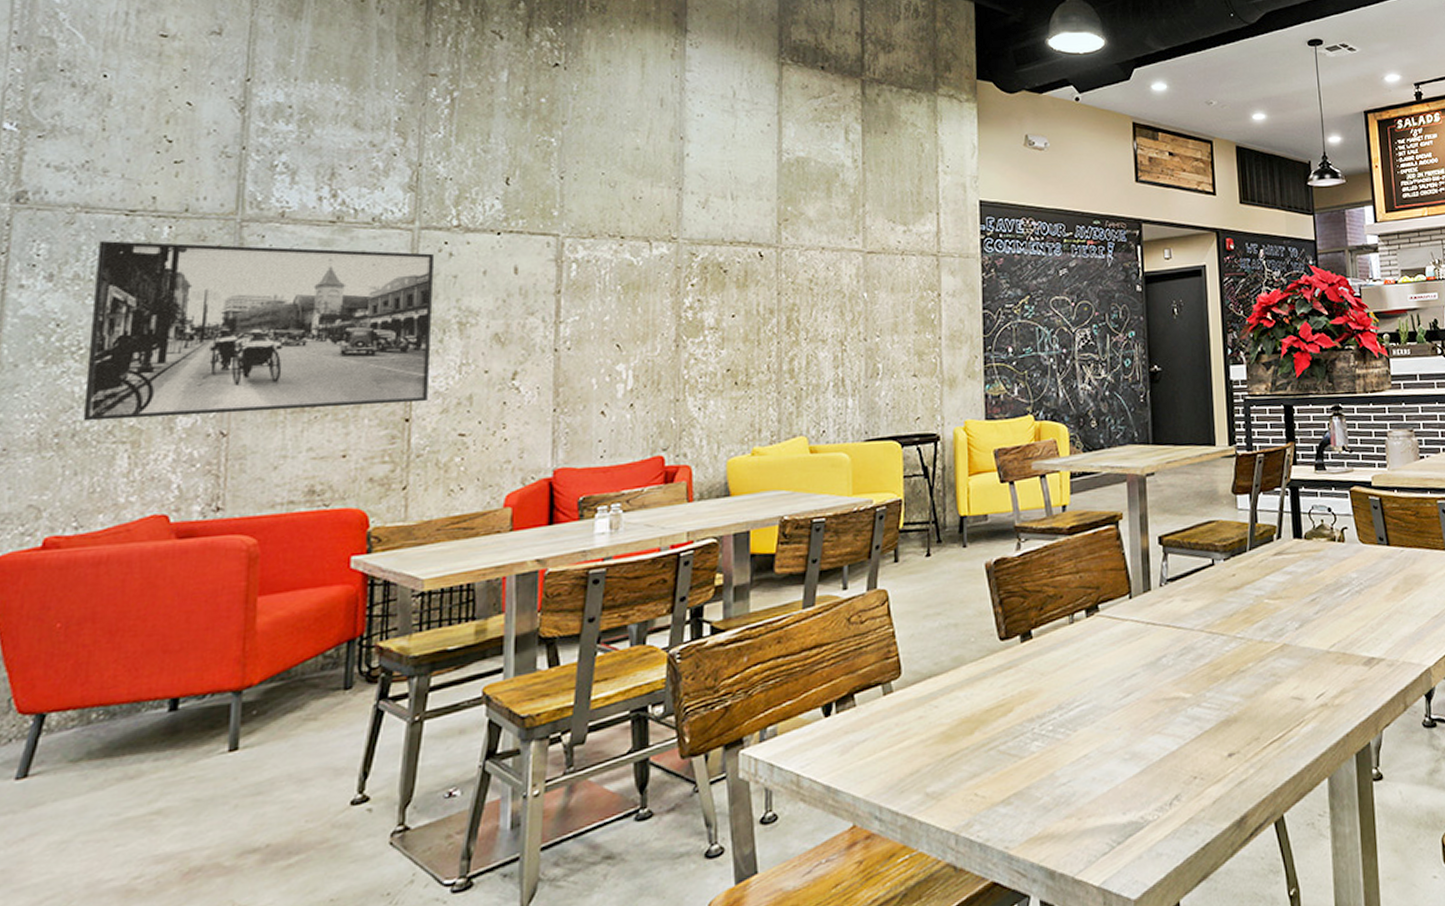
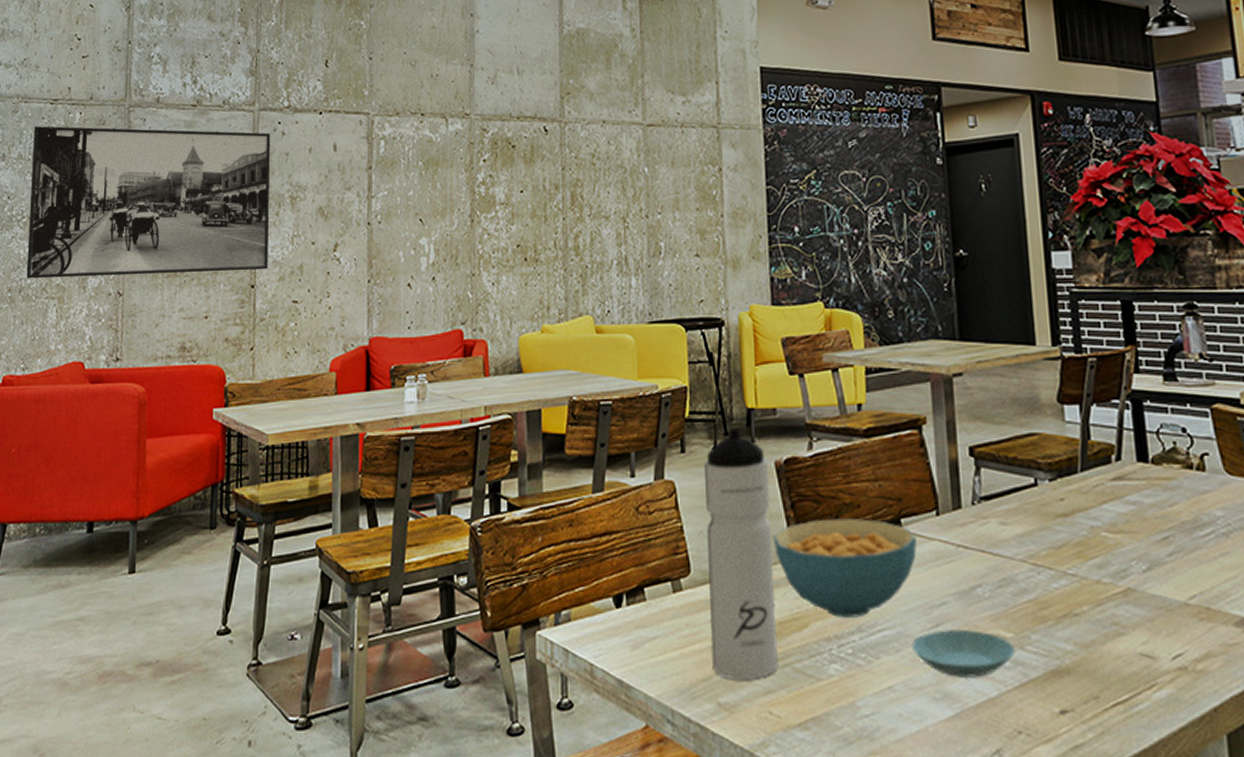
water bottle: none [917,535,984,769] -> present [704,428,779,681]
cereal bowl: none [983,608,1112,699] -> present [774,518,917,618]
saucer: none [1105,695,1193,738] -> present [911,629,1016,678]

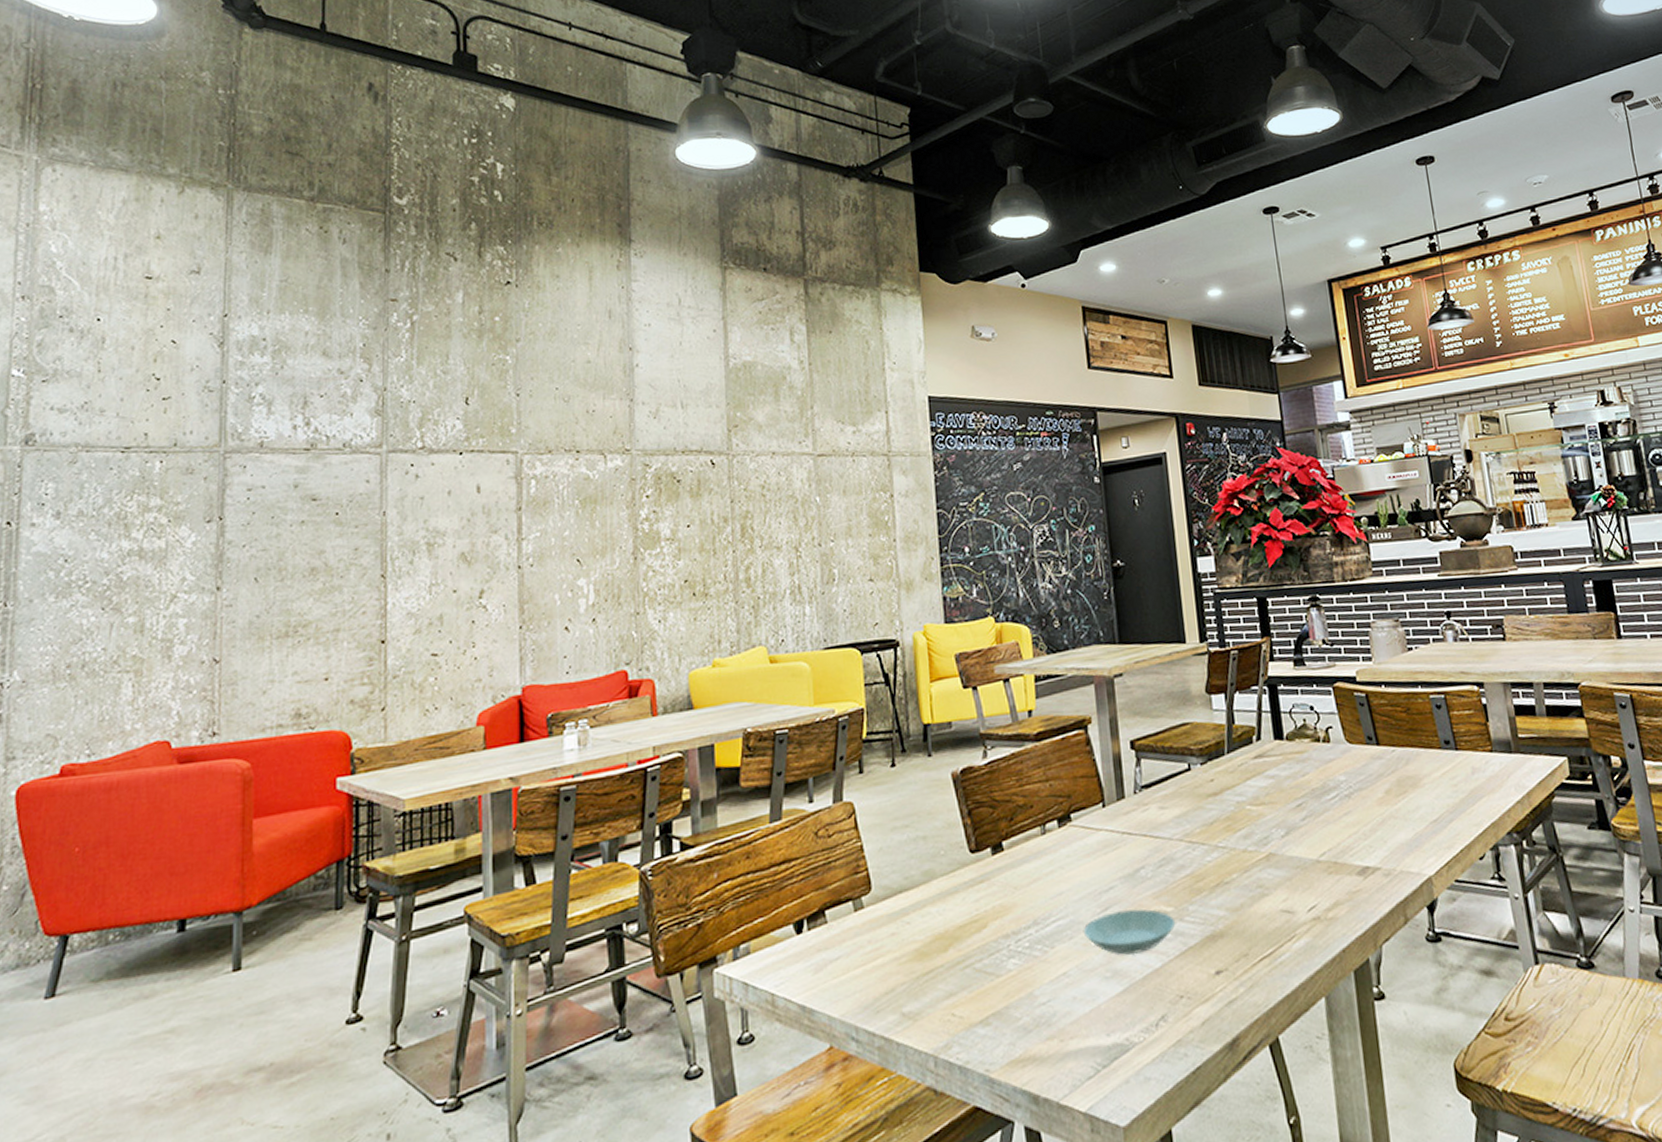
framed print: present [26,126,270,279] -> none [91,476,401,652]
water bottle: present [704,428,779,681] -> none [883,744,960,988]
cereal bowl: present [774,518,917,618] -> none [952,817,1086,914]

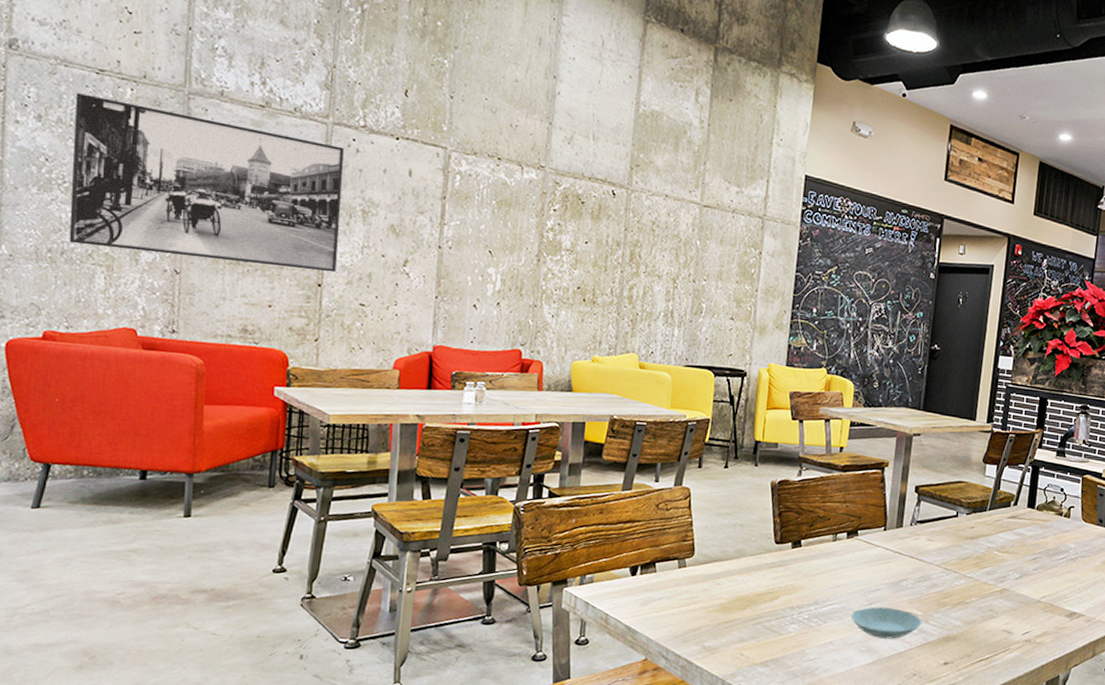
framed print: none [91,476,401,652] -> present [69,93,344,273]

